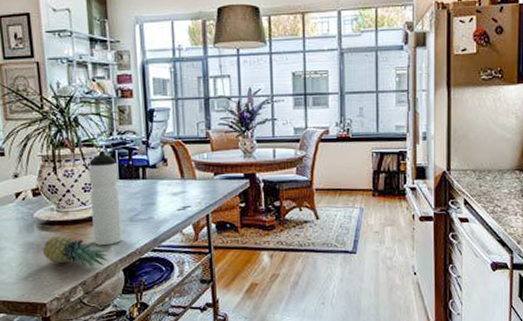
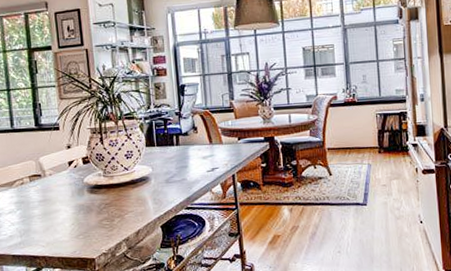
fruit: present [43,236,111,270] -> none [92,198,150,227]
water bottle: present [88,152,122,245] -> none [129,123,160,205]

